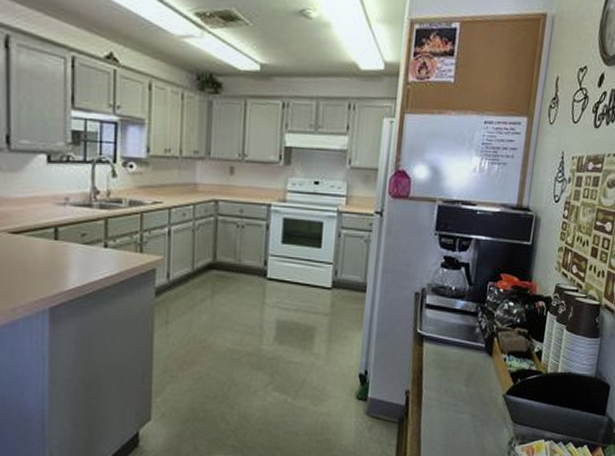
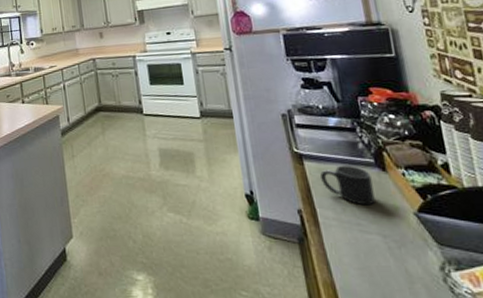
mug: none [434,348,479,388] -> present [320,165,375,206]

